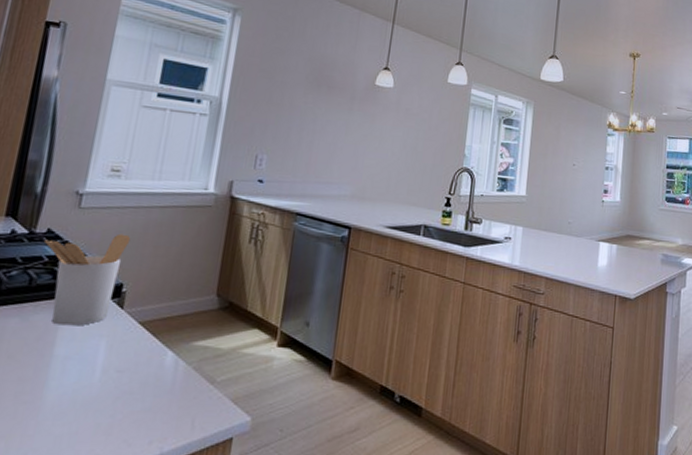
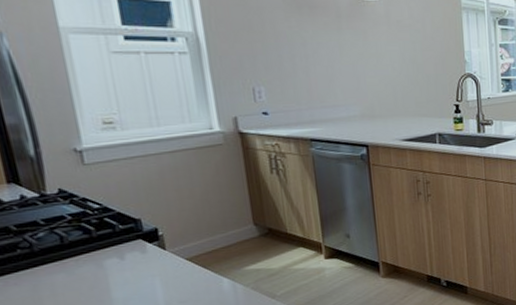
utensil holder: present [43,233,131,326] -> none [59,183,153,274]

